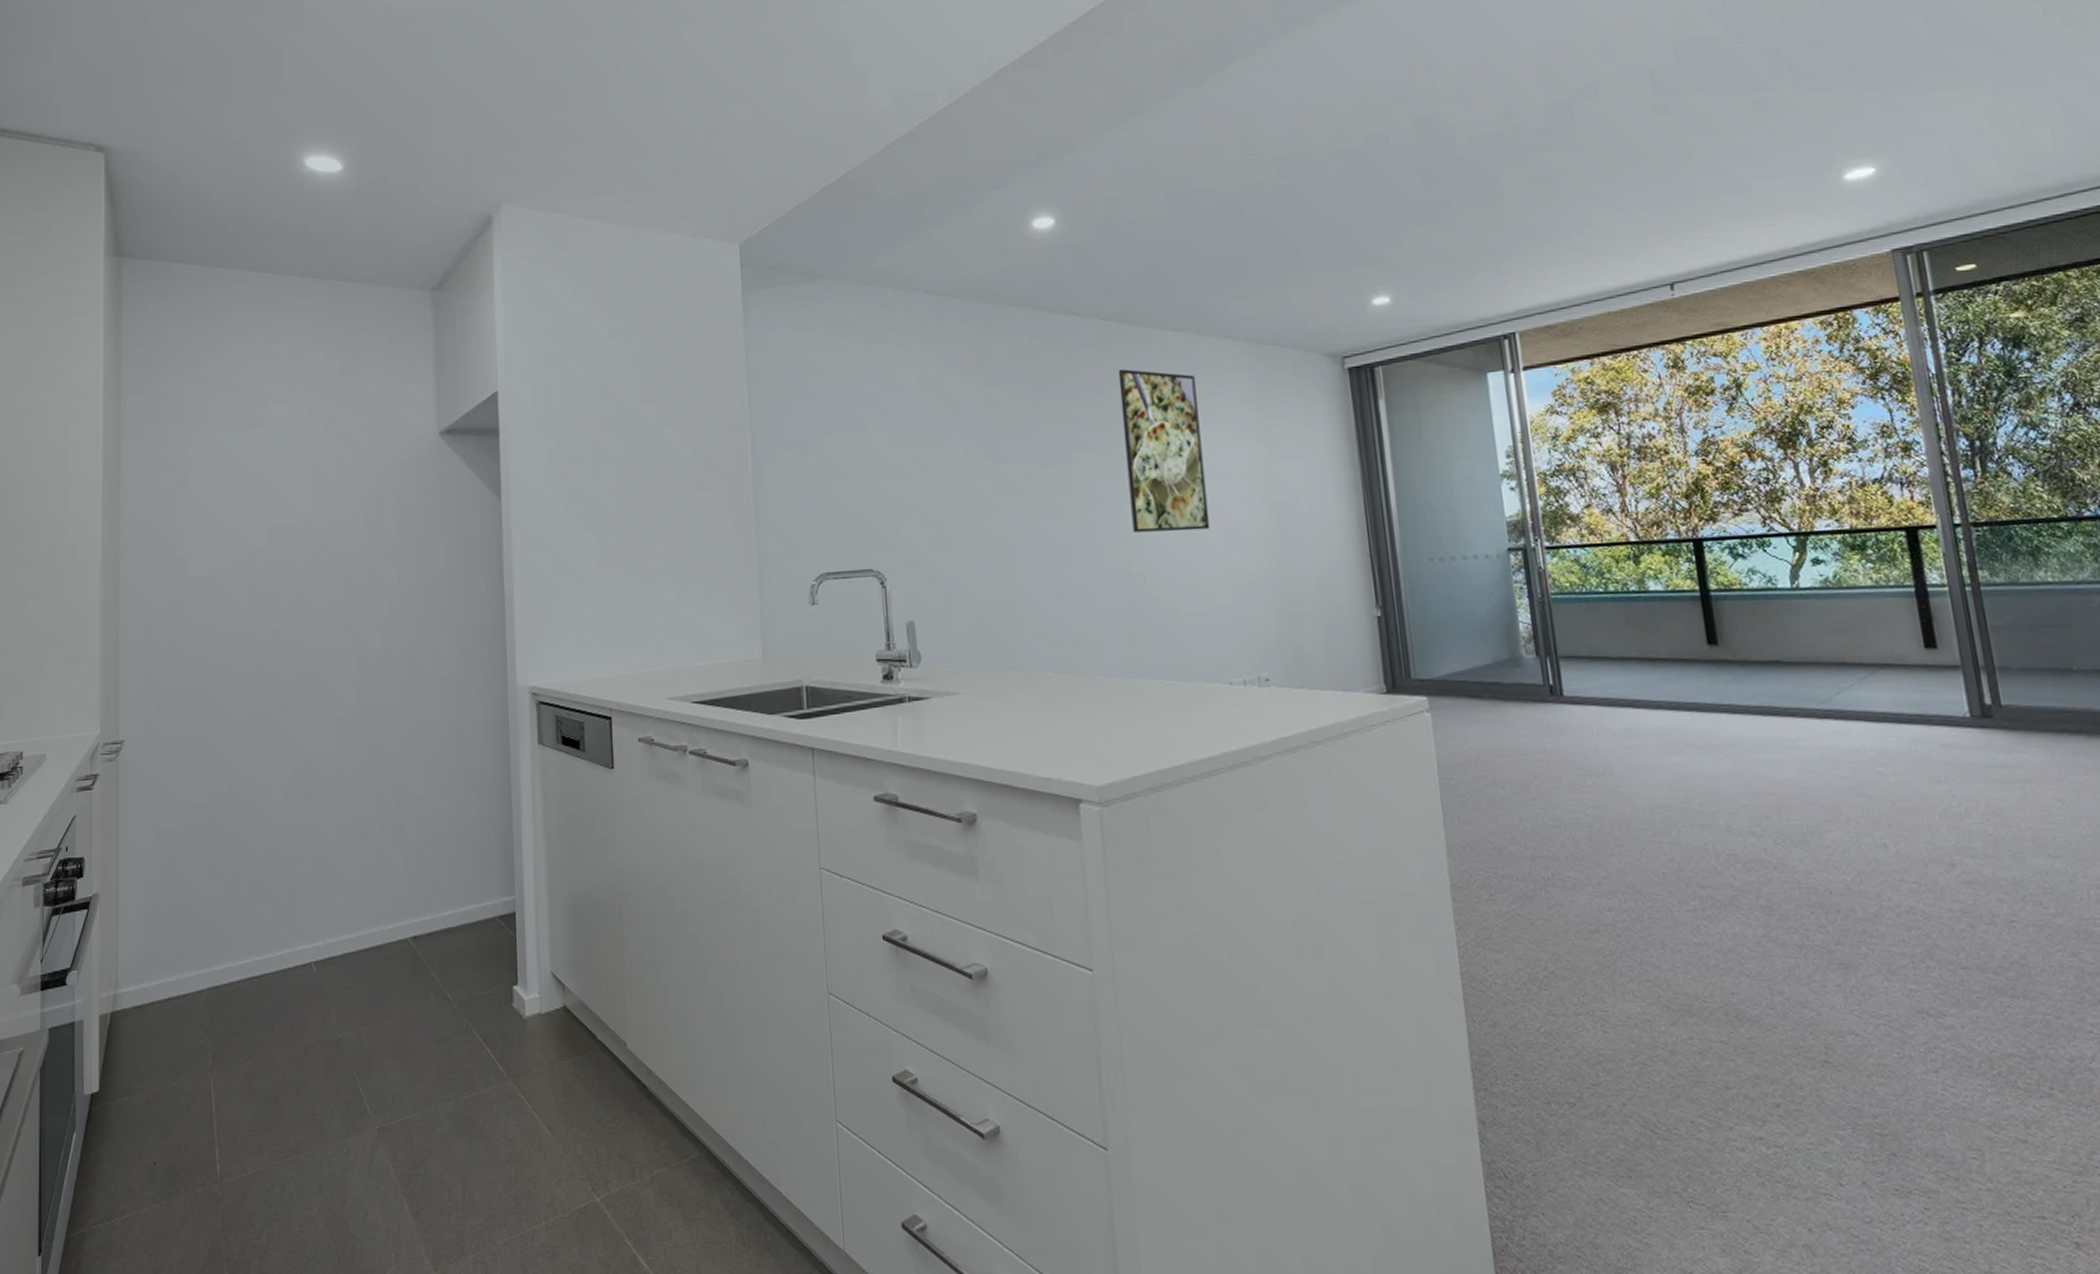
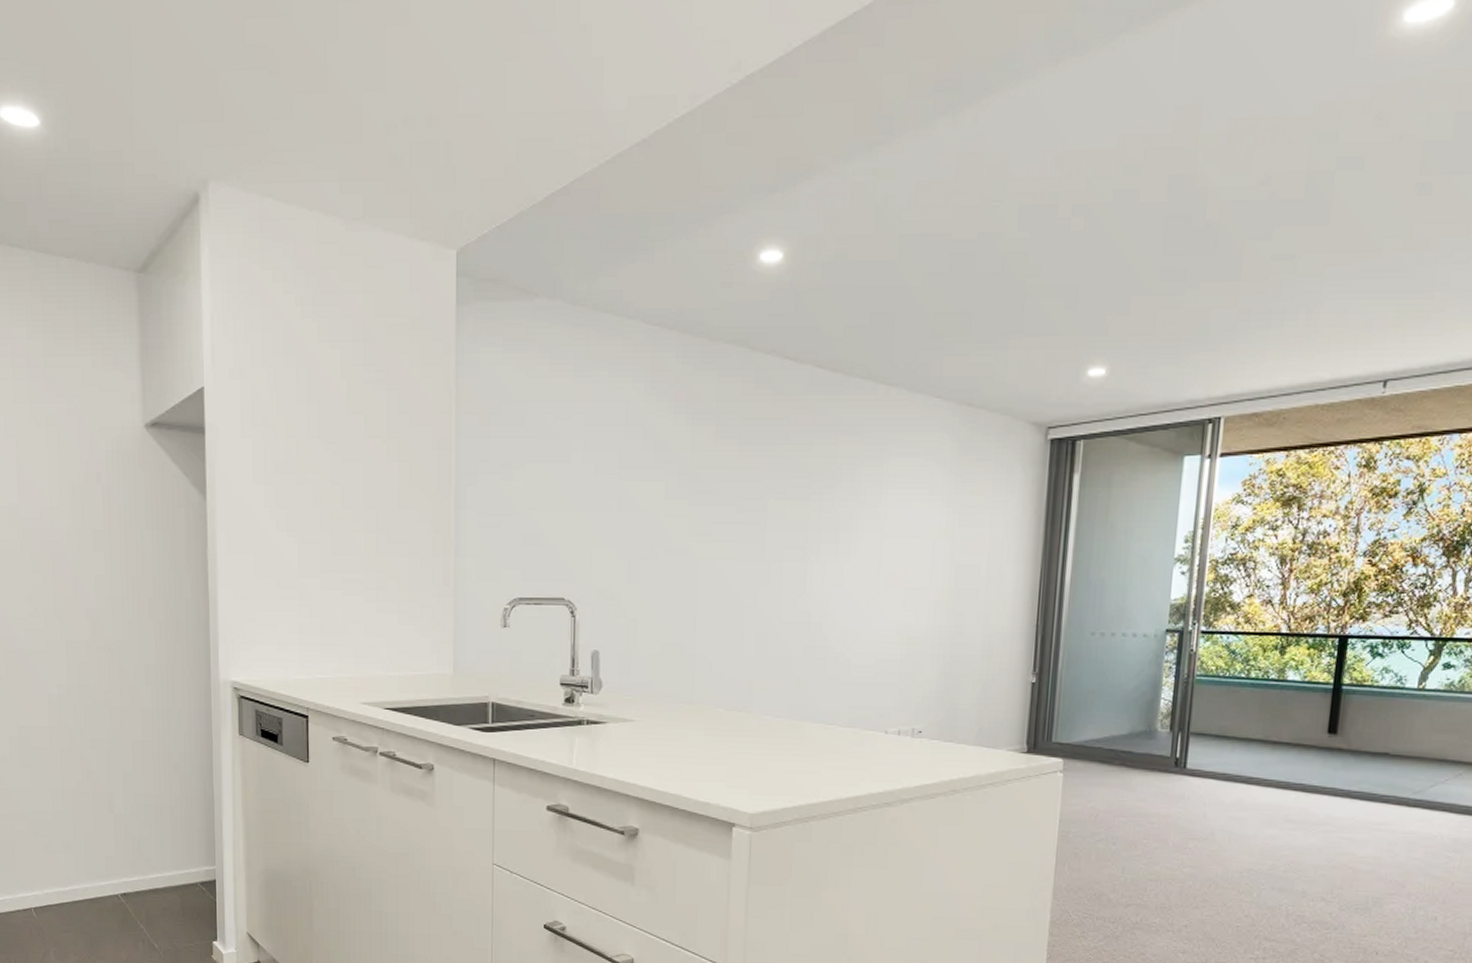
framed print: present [1118,369,1210,533] -> none [817,420,899,587]

